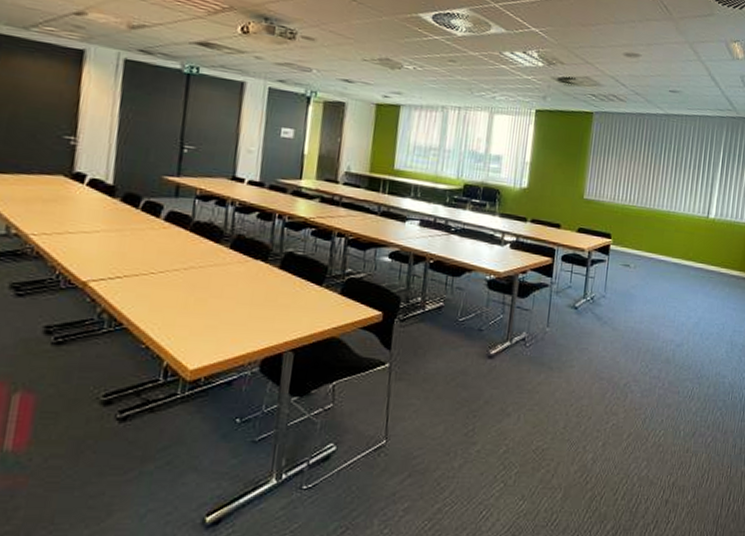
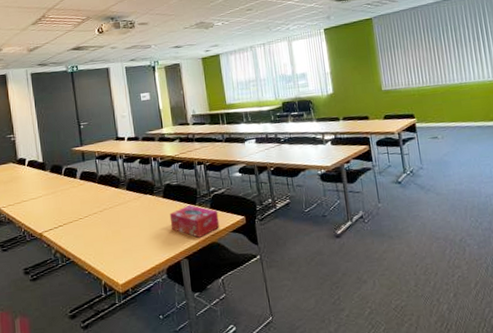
tissue box: none [281,285,349,328] -> present [169,205,220,238]

